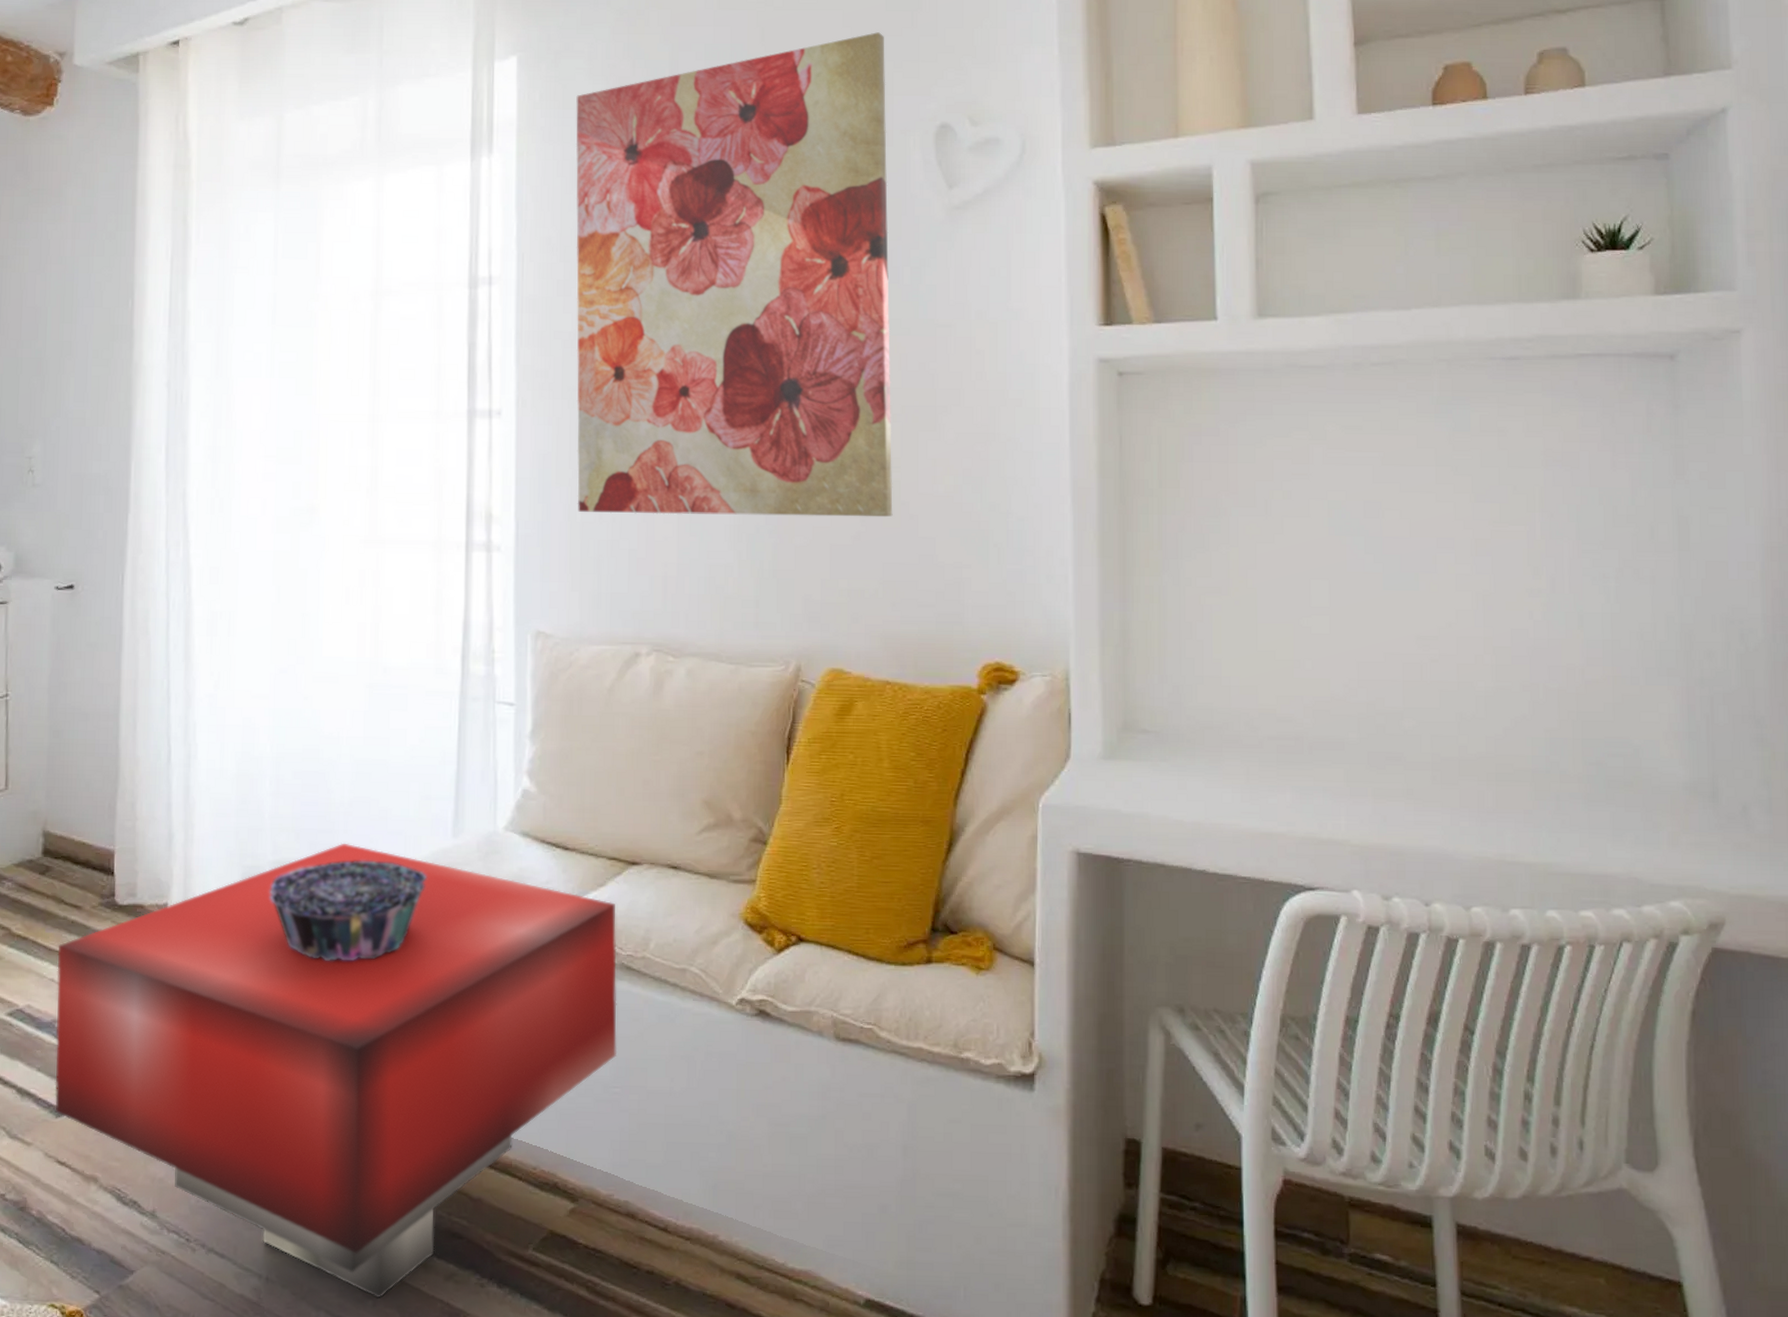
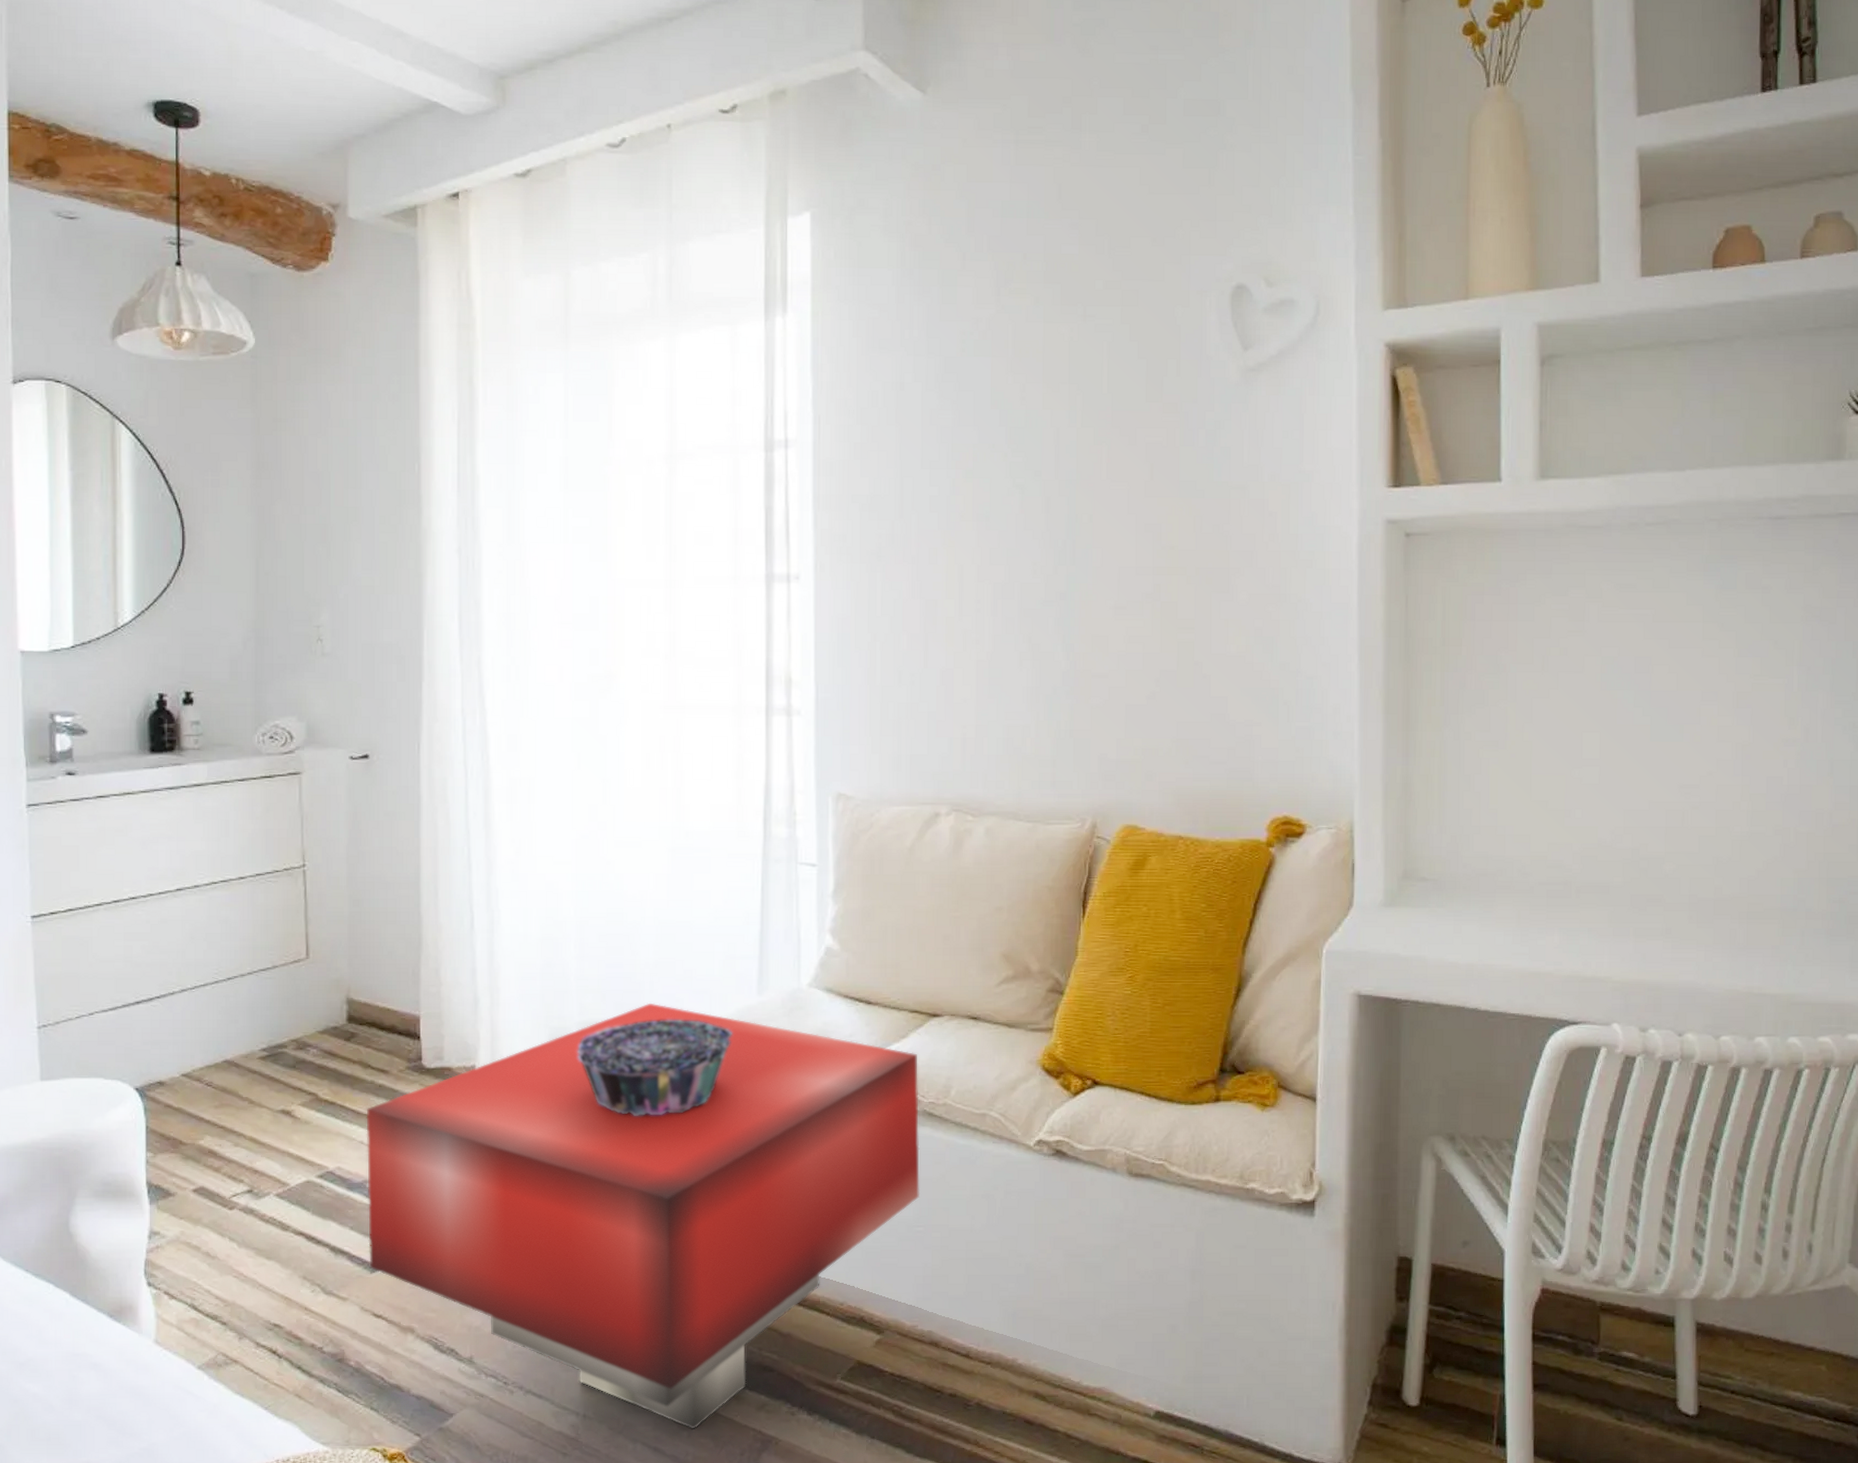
wall art: present [575,32,893,518] -> none [871,190,1187,678]

